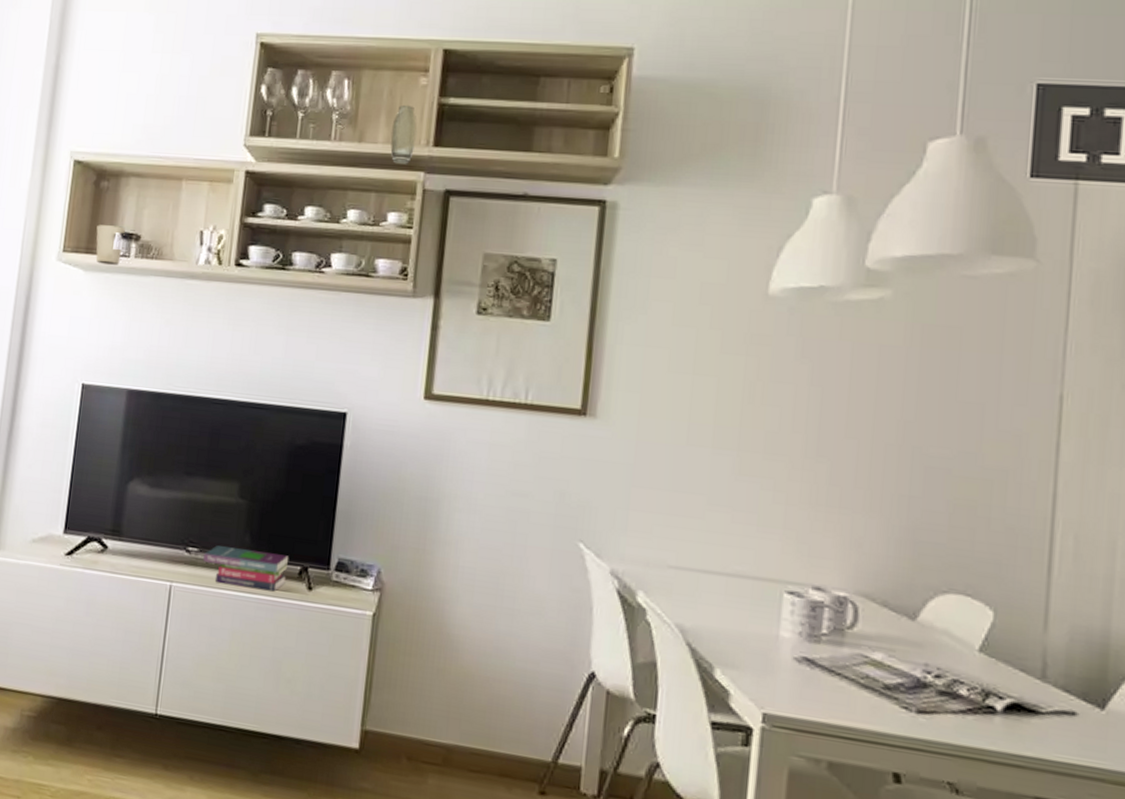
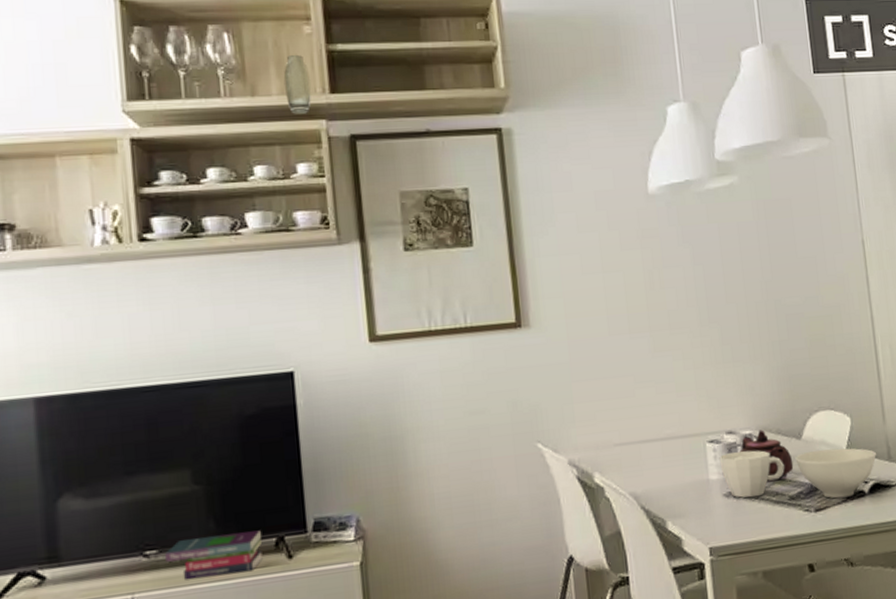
cup: none [797,611,884,673] -> present [719,450,784,498]
teapot: none [826,595,898,661] -> present [740,429,794,478]
bowl: none [902,637,1024,709] -> present [795,448,876,499]

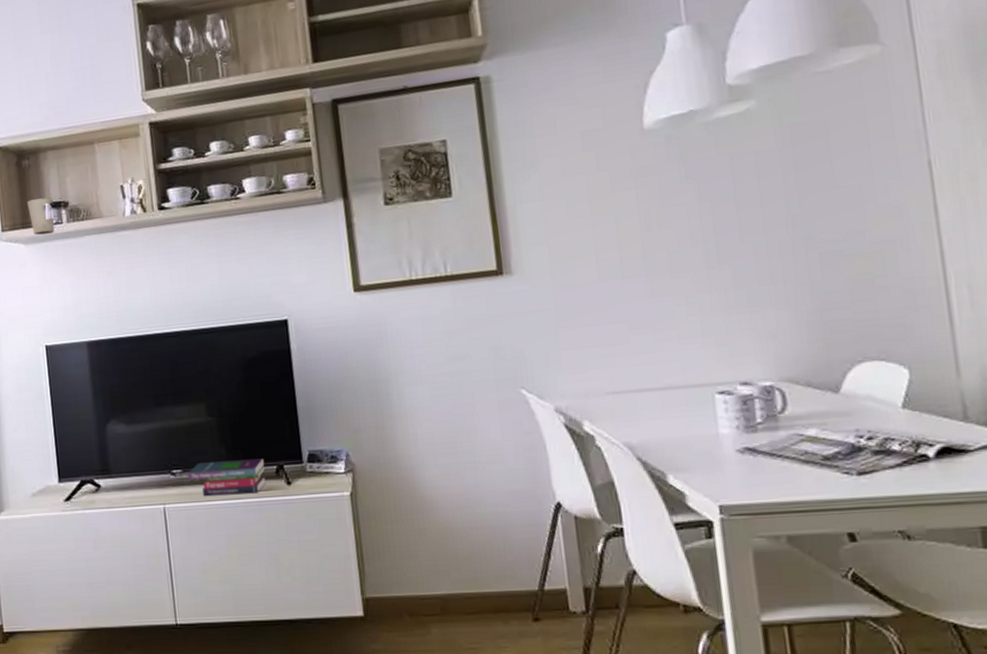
vase: present [283,54,312,114] -> none [271,30,297,86]
cup: present [719,450,784,498] -> none [731,403,816,455]
teapot: present [740,429,794,478] -> none [757,381,829,435]
bowl: present [795,448,876,499] -> none [831,404,946,462]

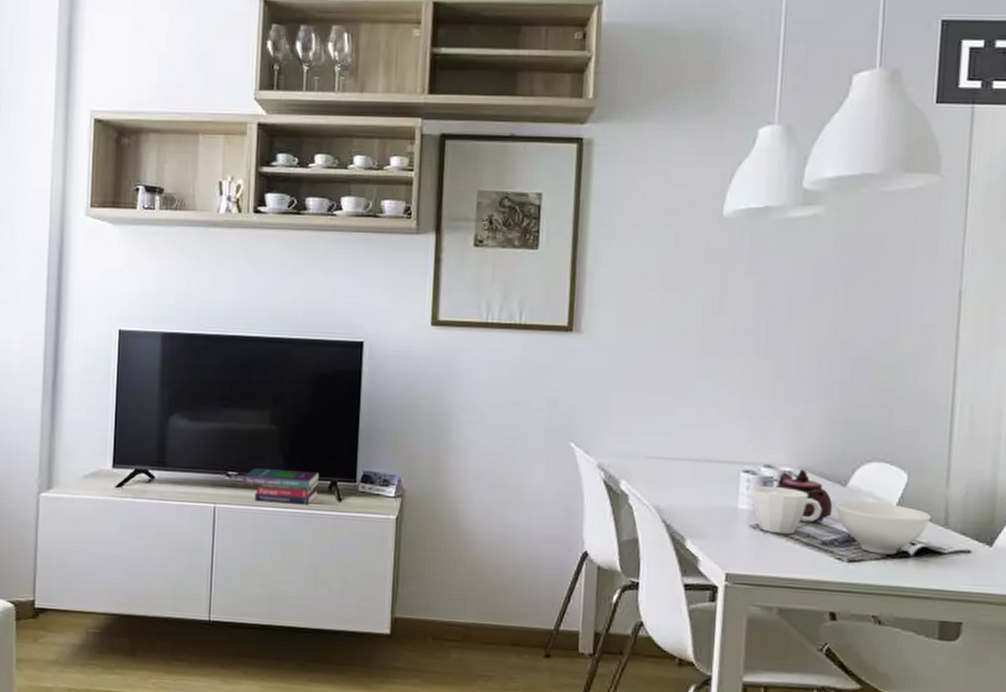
cup: present [27,197,56,236] -> none [121,180,149,219]
cup: none [731,403,816,455] -> present [752,486,822,535]
teapot: none [757,381,829,435] -> present [775,469,833,521]
bowl: none [831,404,946,462] -> present [835,501,931,555]

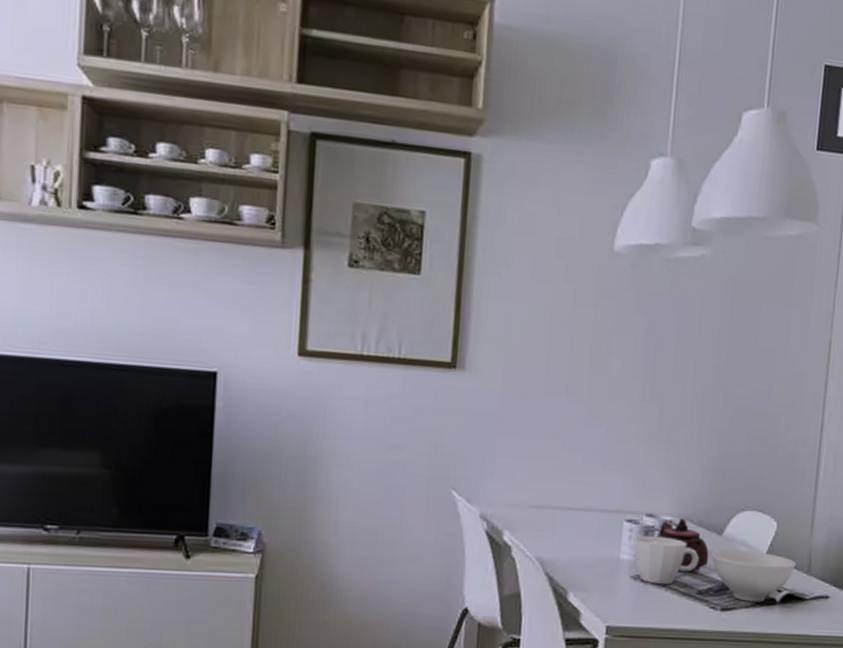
books: present [243,468,320,506] -> none [65,521,163,565]

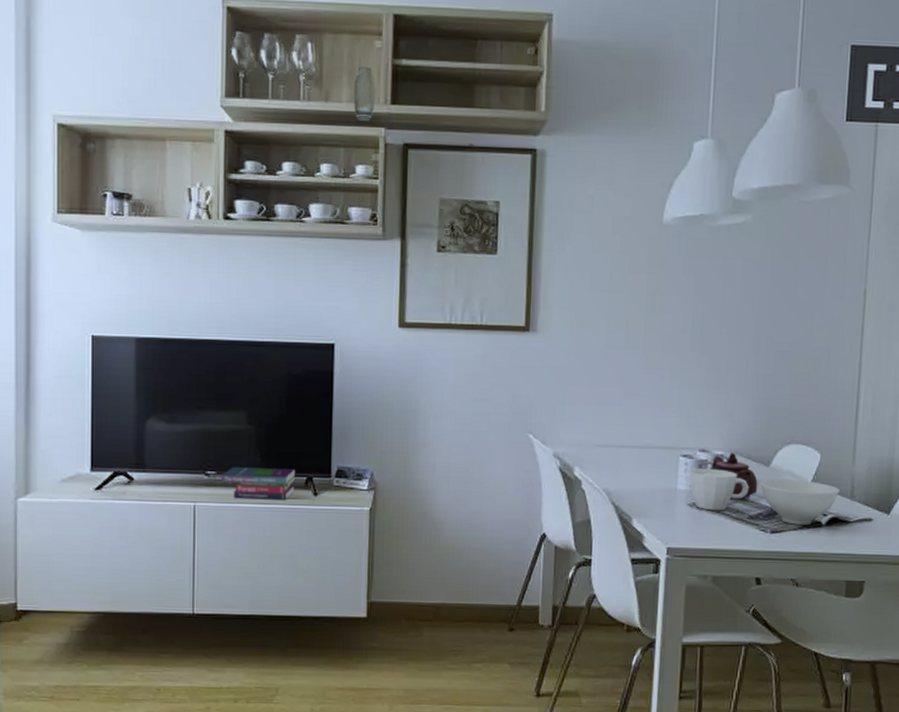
books: none [65,521,163,565] -> present [221,467,296,501]
vase: none [249,32,279,101] -> present [353,66,376,121]

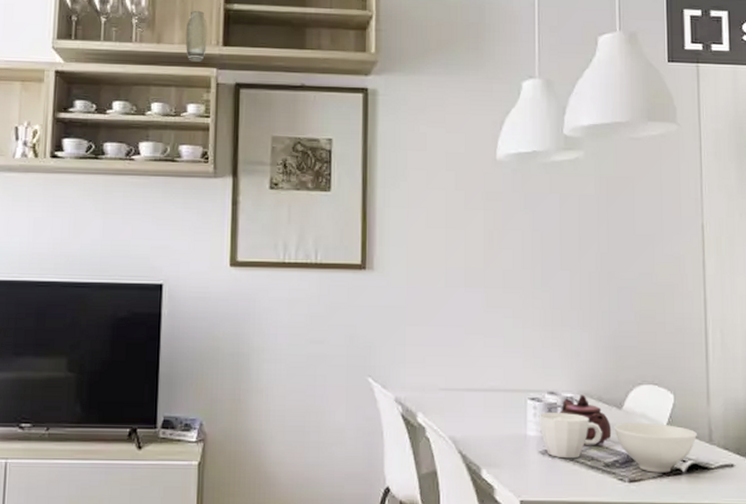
books: present [221,467,296,501] -> none [37,419,119,456]

